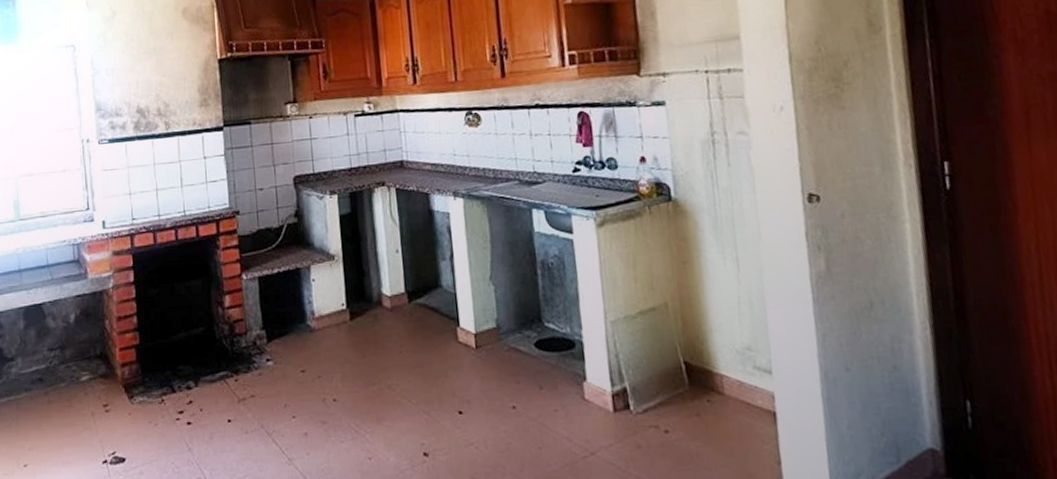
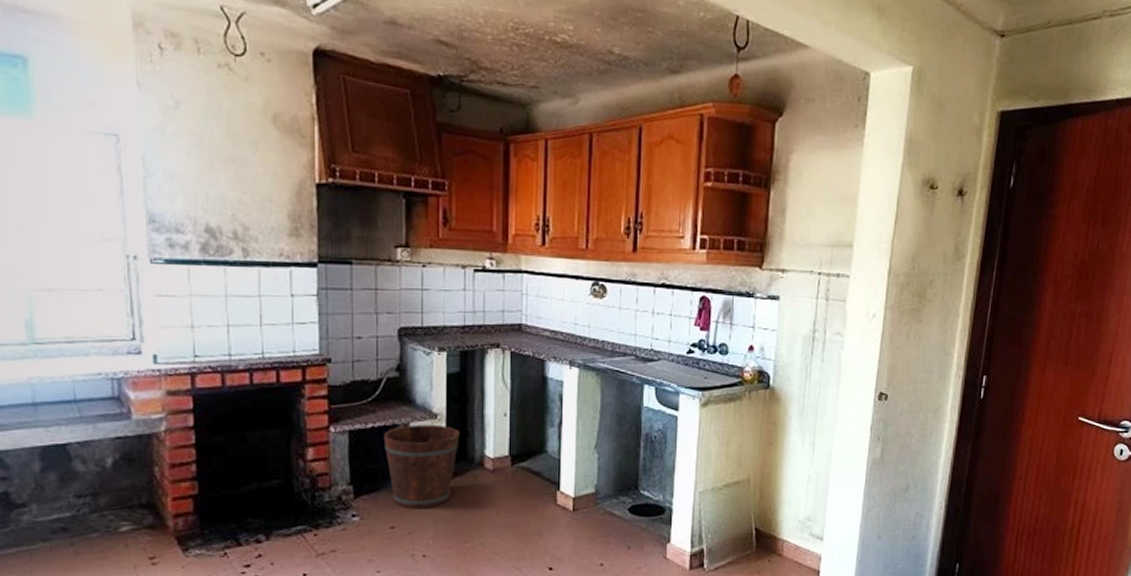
bucket: none [288,265,357,352] -> present [383,423,460,509]

